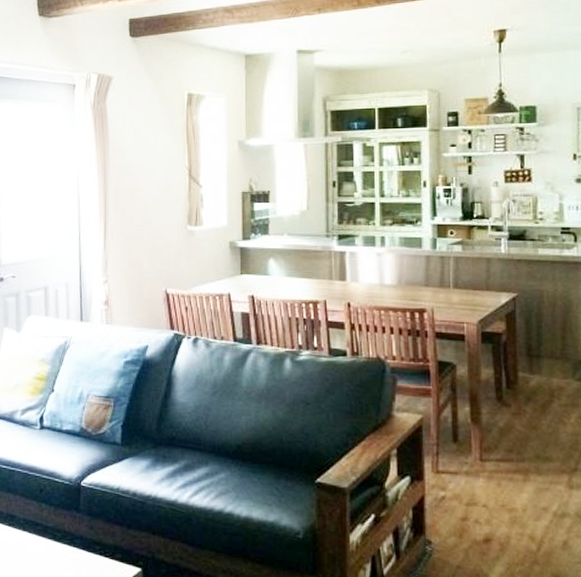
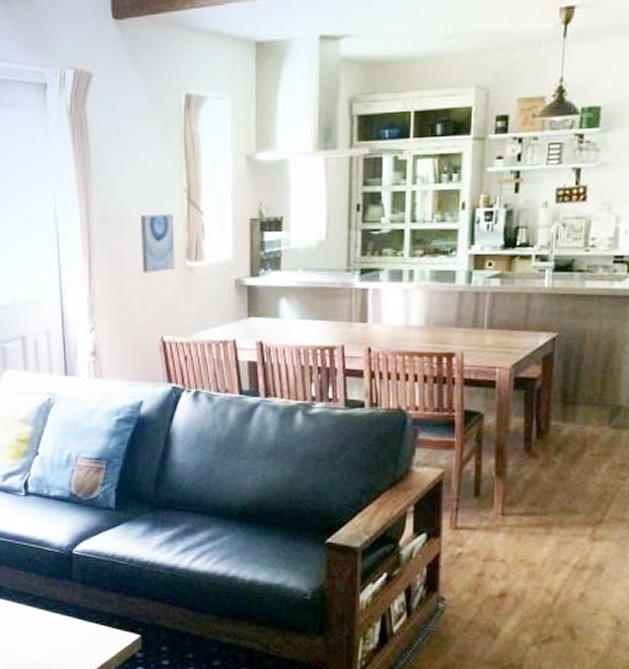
wall art: none [148,187,178,235] -> present [140,214,175,273]

